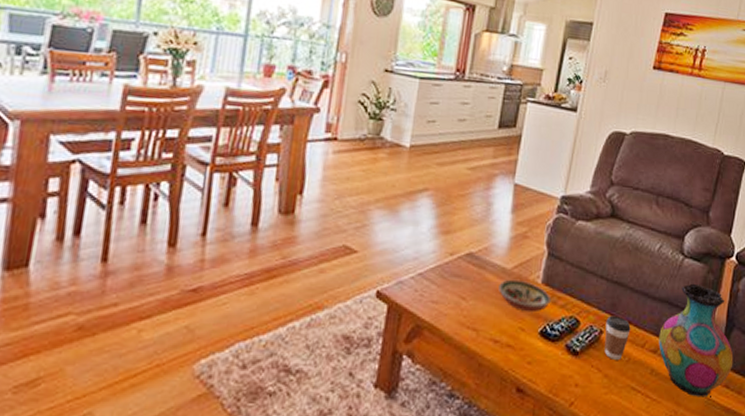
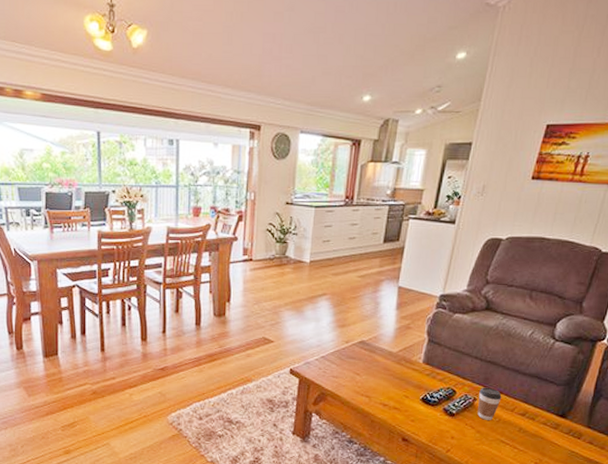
decorative bowl: present [499,279,552,313] -> none [386,360,431,385]
vase: present [659,283,734,397] -> none [527,362,599,450]

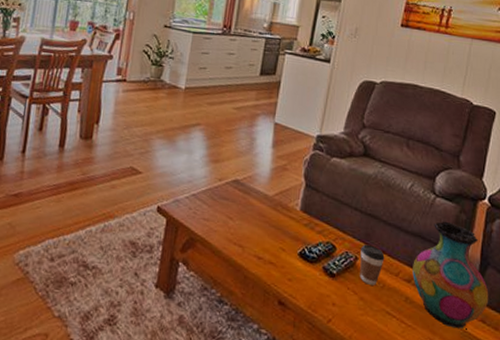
vase: none [527,362,599,450] -> present [412,221,489,329]

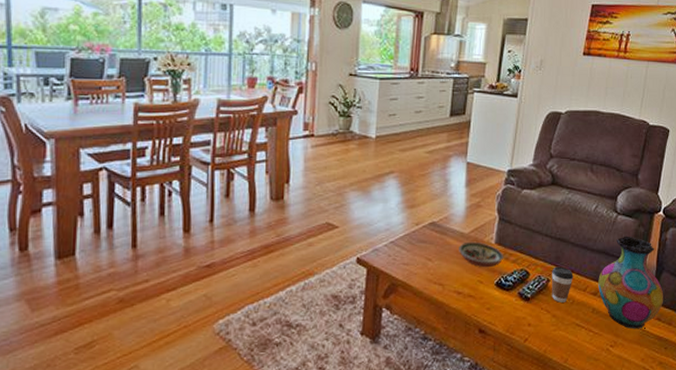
decorative bowl: none [261,204,309,236] -> present [459,241,504,268]

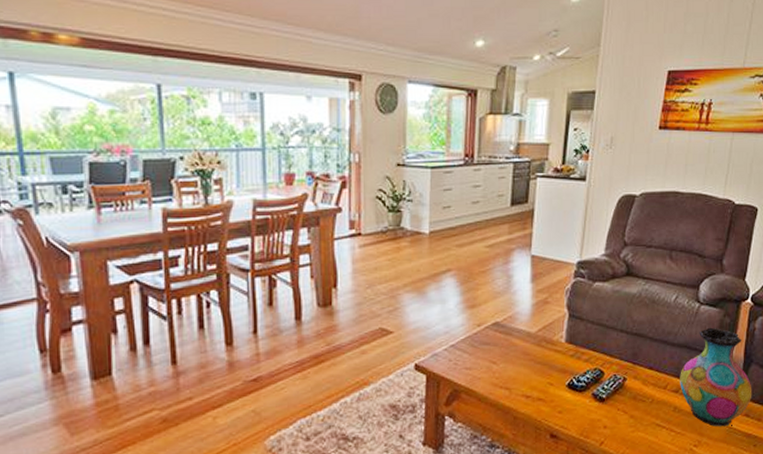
decorative bowl: present [459,241,504,268] -> none [526,341,576,369]
coffee cup: present [552,266,574,303] -> none [628,363,652,402]

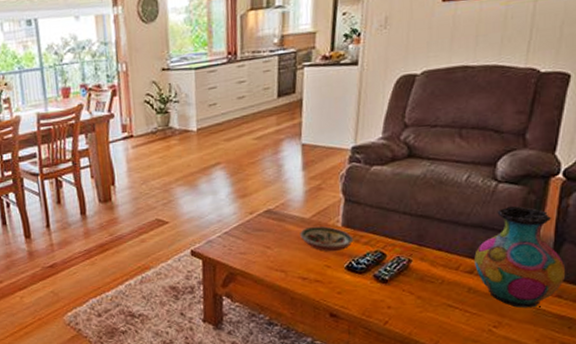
decorative bowl: none [526,341,576,369] -> present [300,226,354,252]

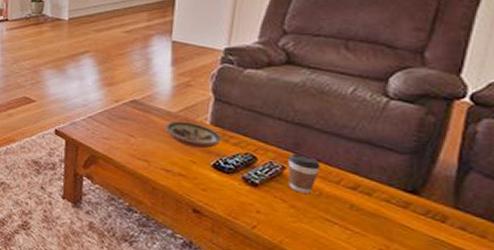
coffee cup: none [414,245,442,283] -> present [288,153,321,194]
vase: present [474,205,566,308] -> none [359,125,472,237]

